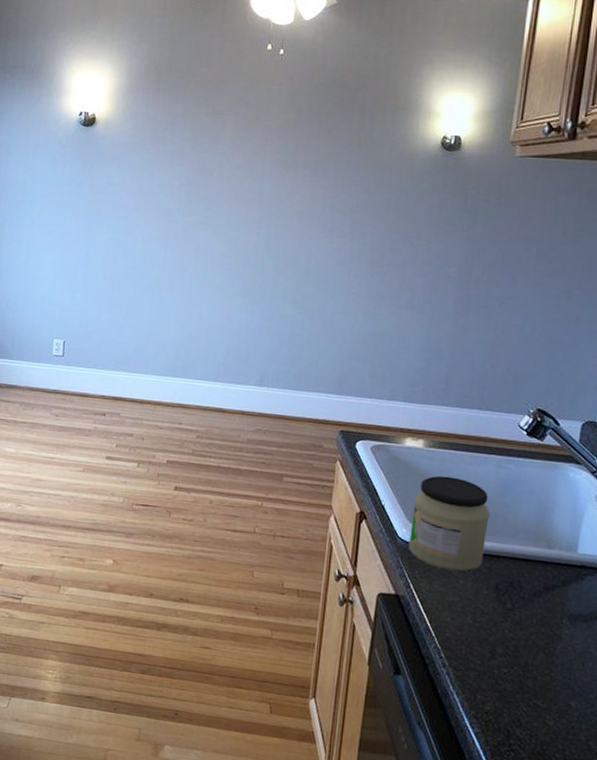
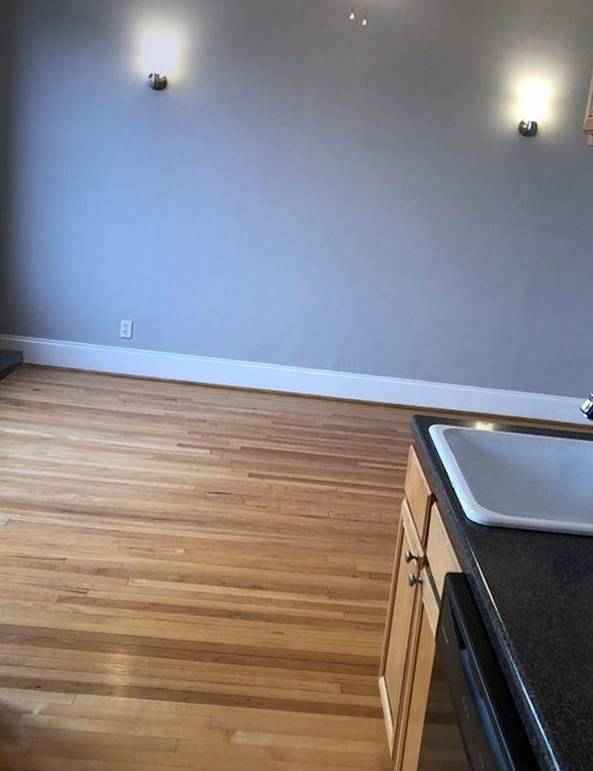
jar: present [408,475,490,572] -> none [476,458,551,550]

